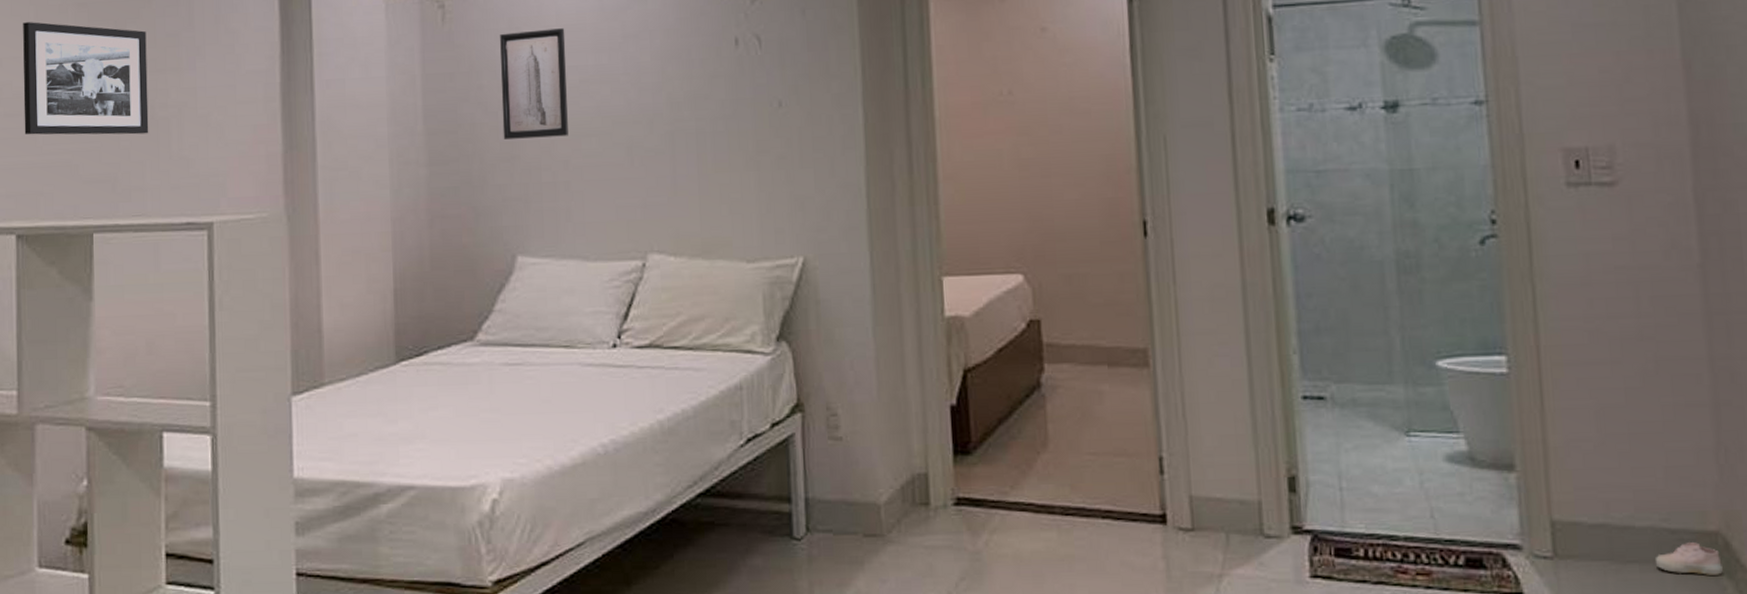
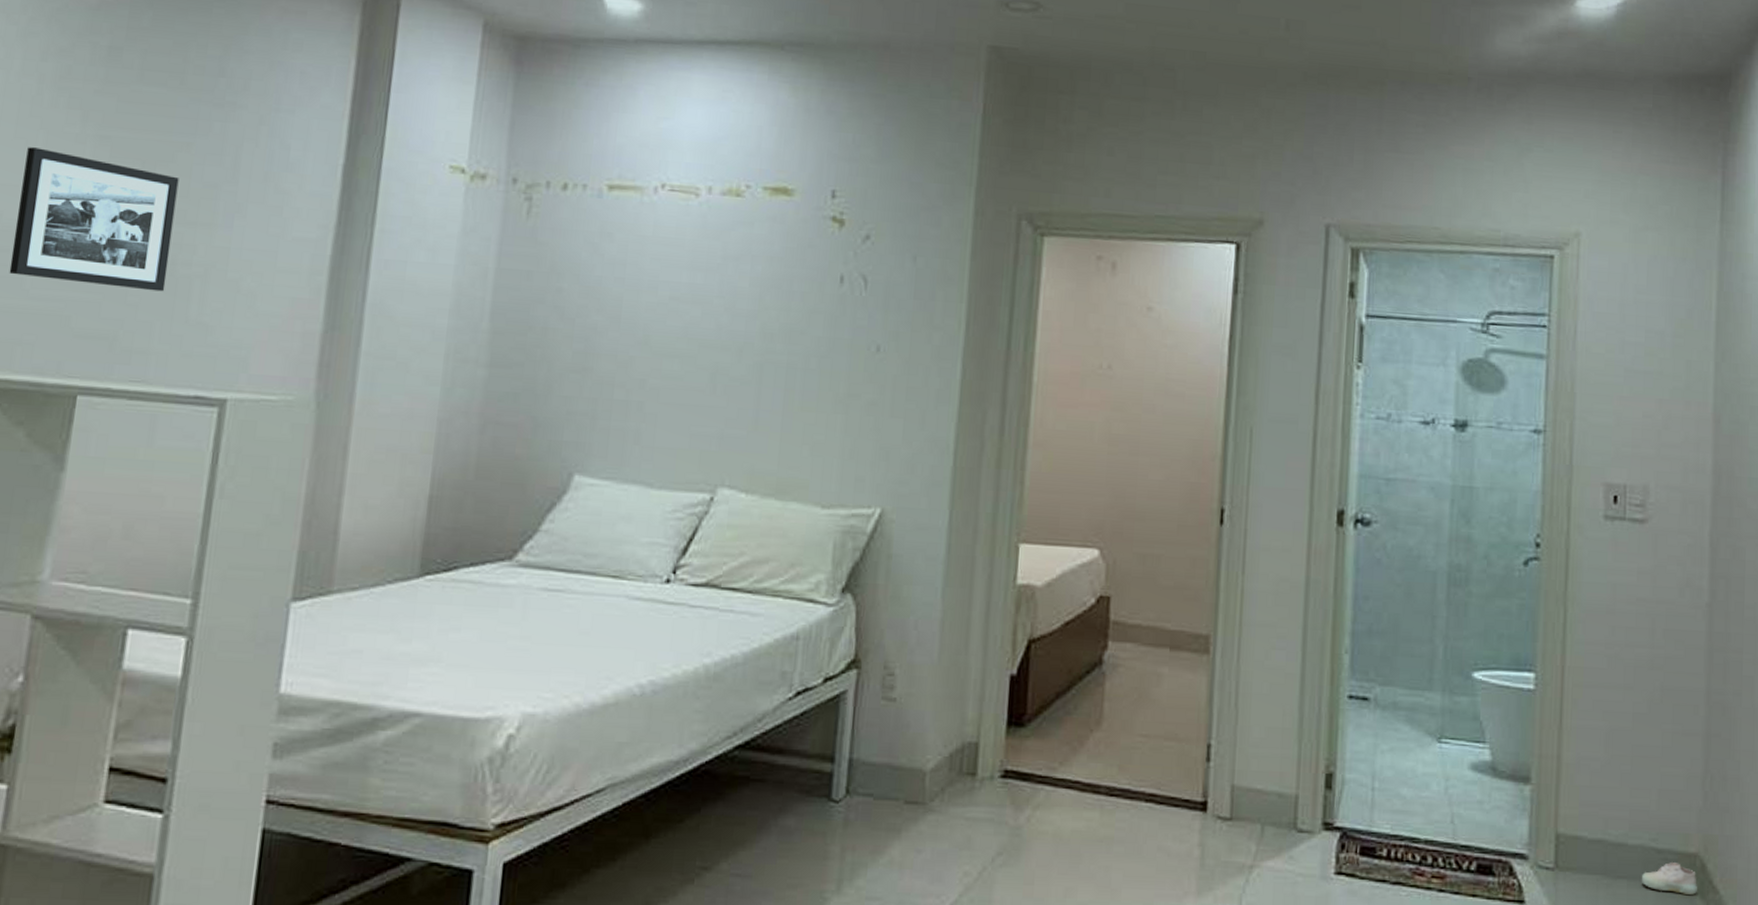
wall art: present [500,28,568,139] -> none [577,236,661,354]

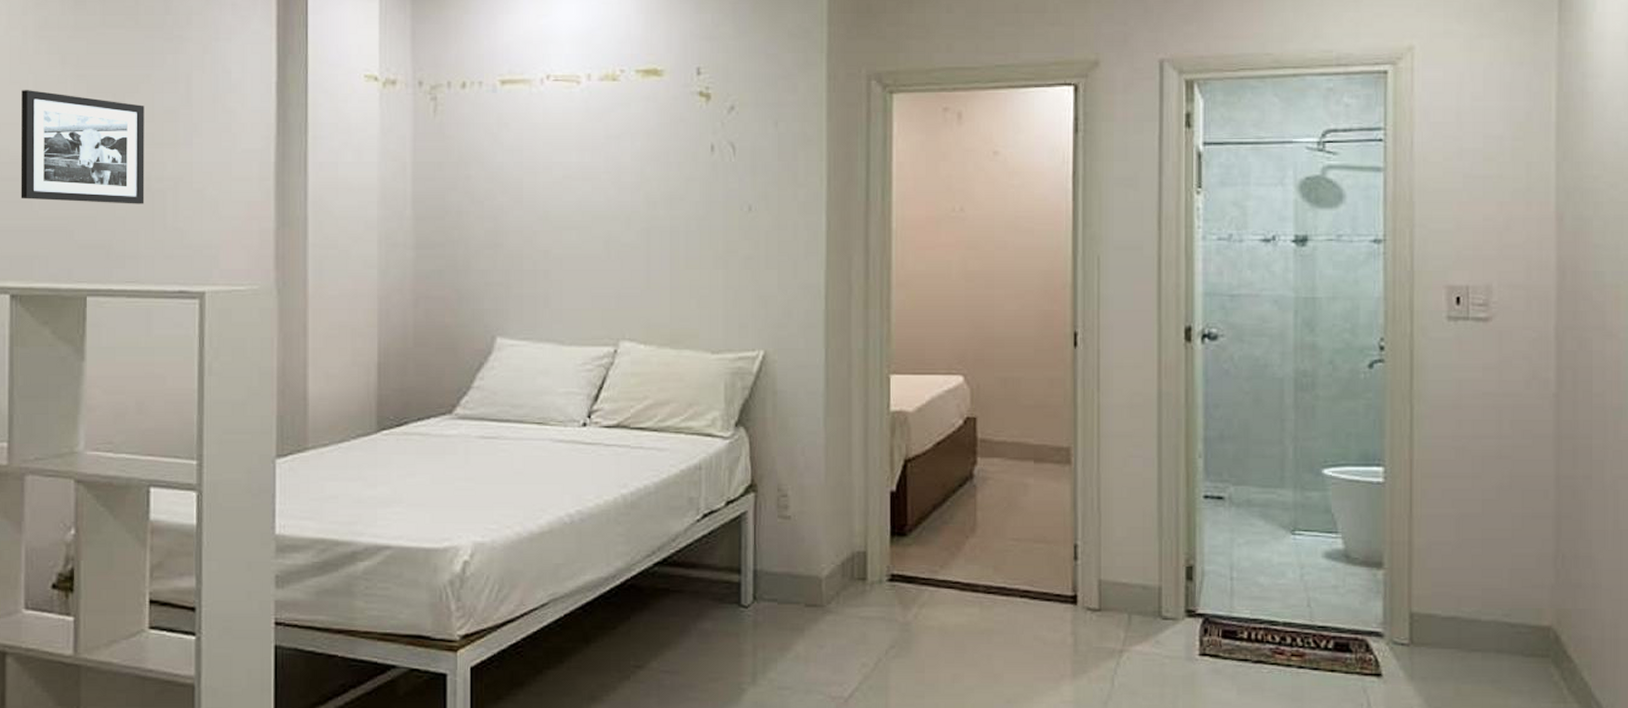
shoe: present [1641,862,1697,895] -> none [1495,635,1551,664]

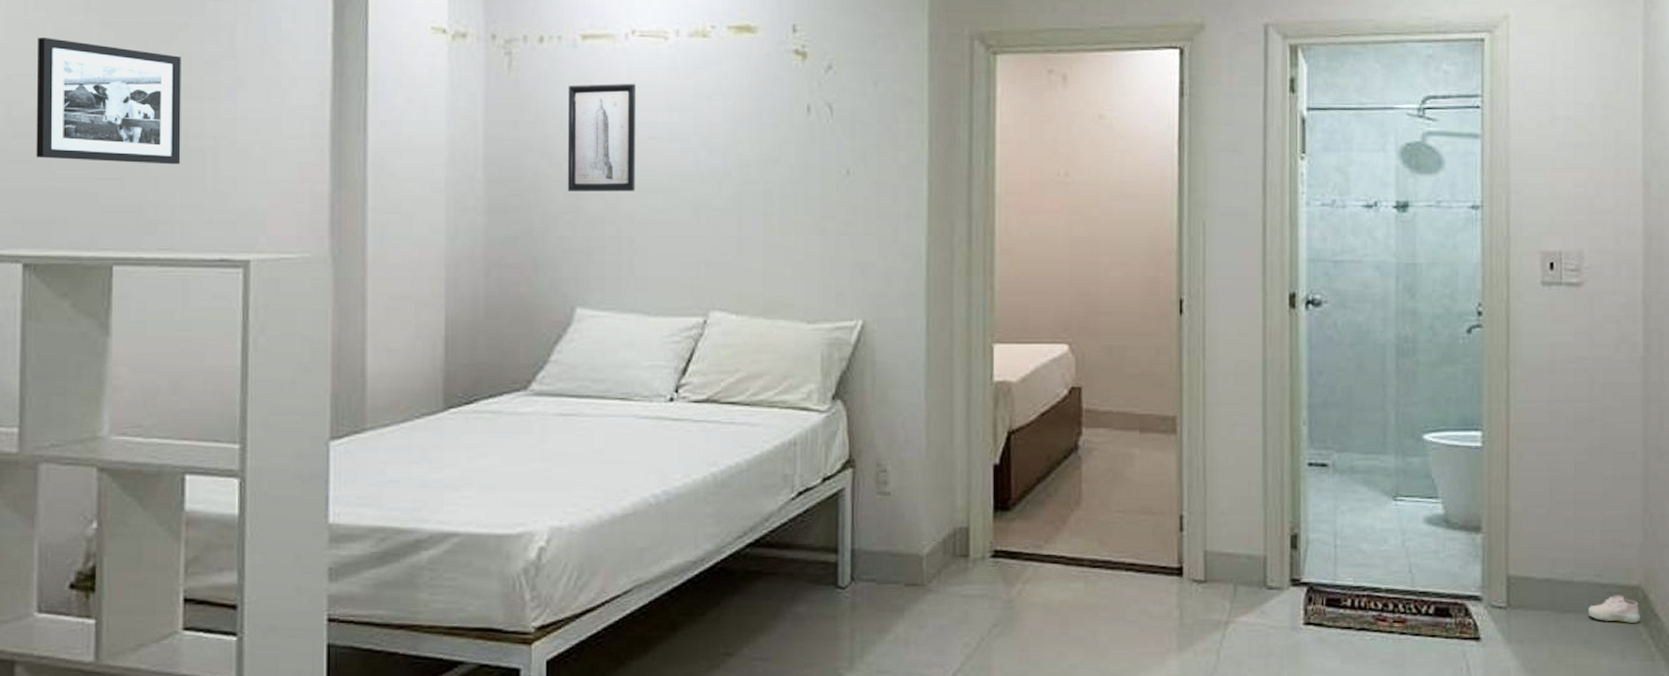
wall art: none [488,126,551,228] -> present [567,84,636,192]
shoe: none [1495,635,1551,664] -> present [1587,595,1640,623]

